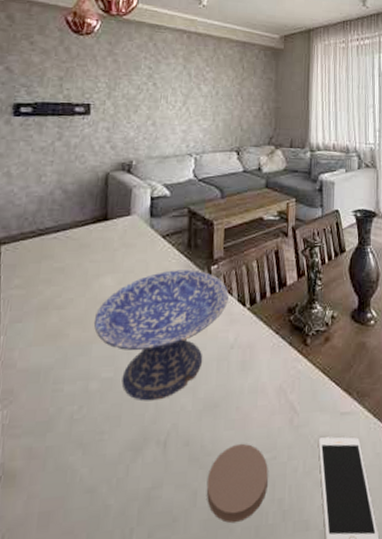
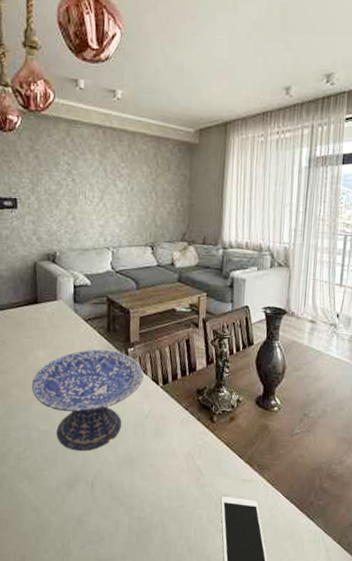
coaster: present [206,443,268,524] -> none [126,492,177,549]

